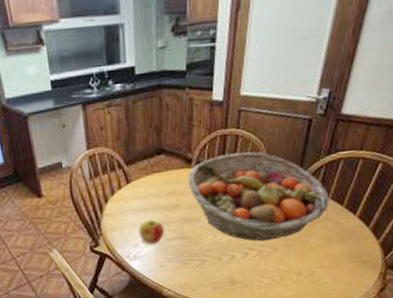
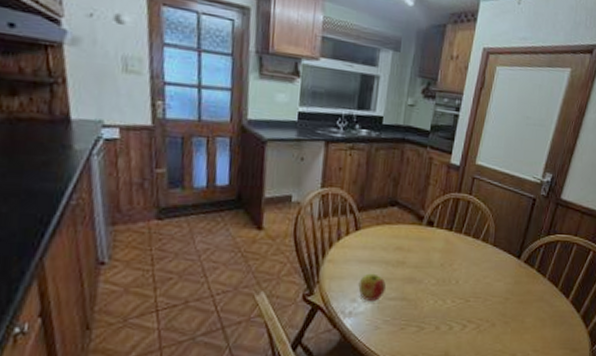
fruit basket: present [188,151,329,242] -> none [417,217,546,315]

